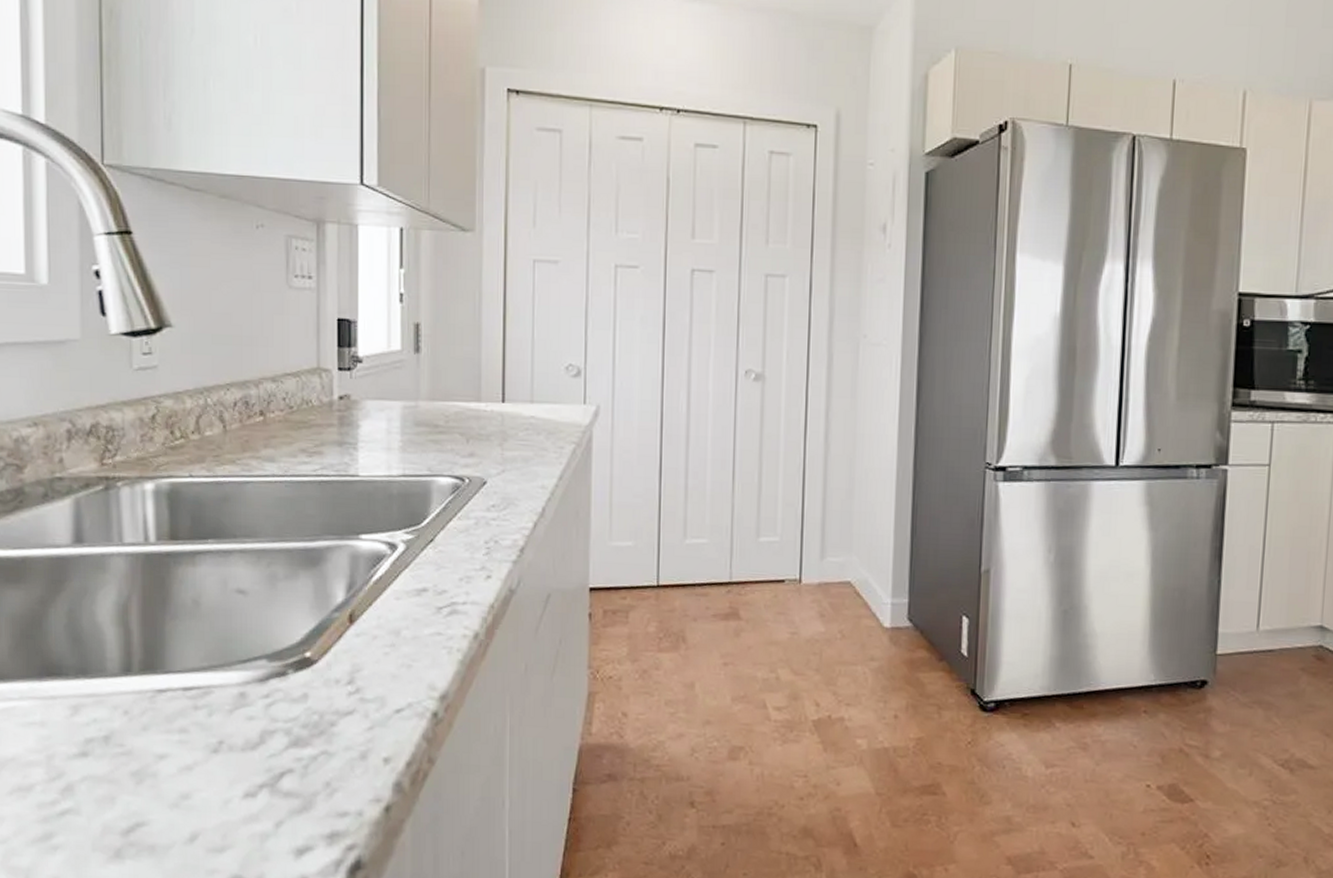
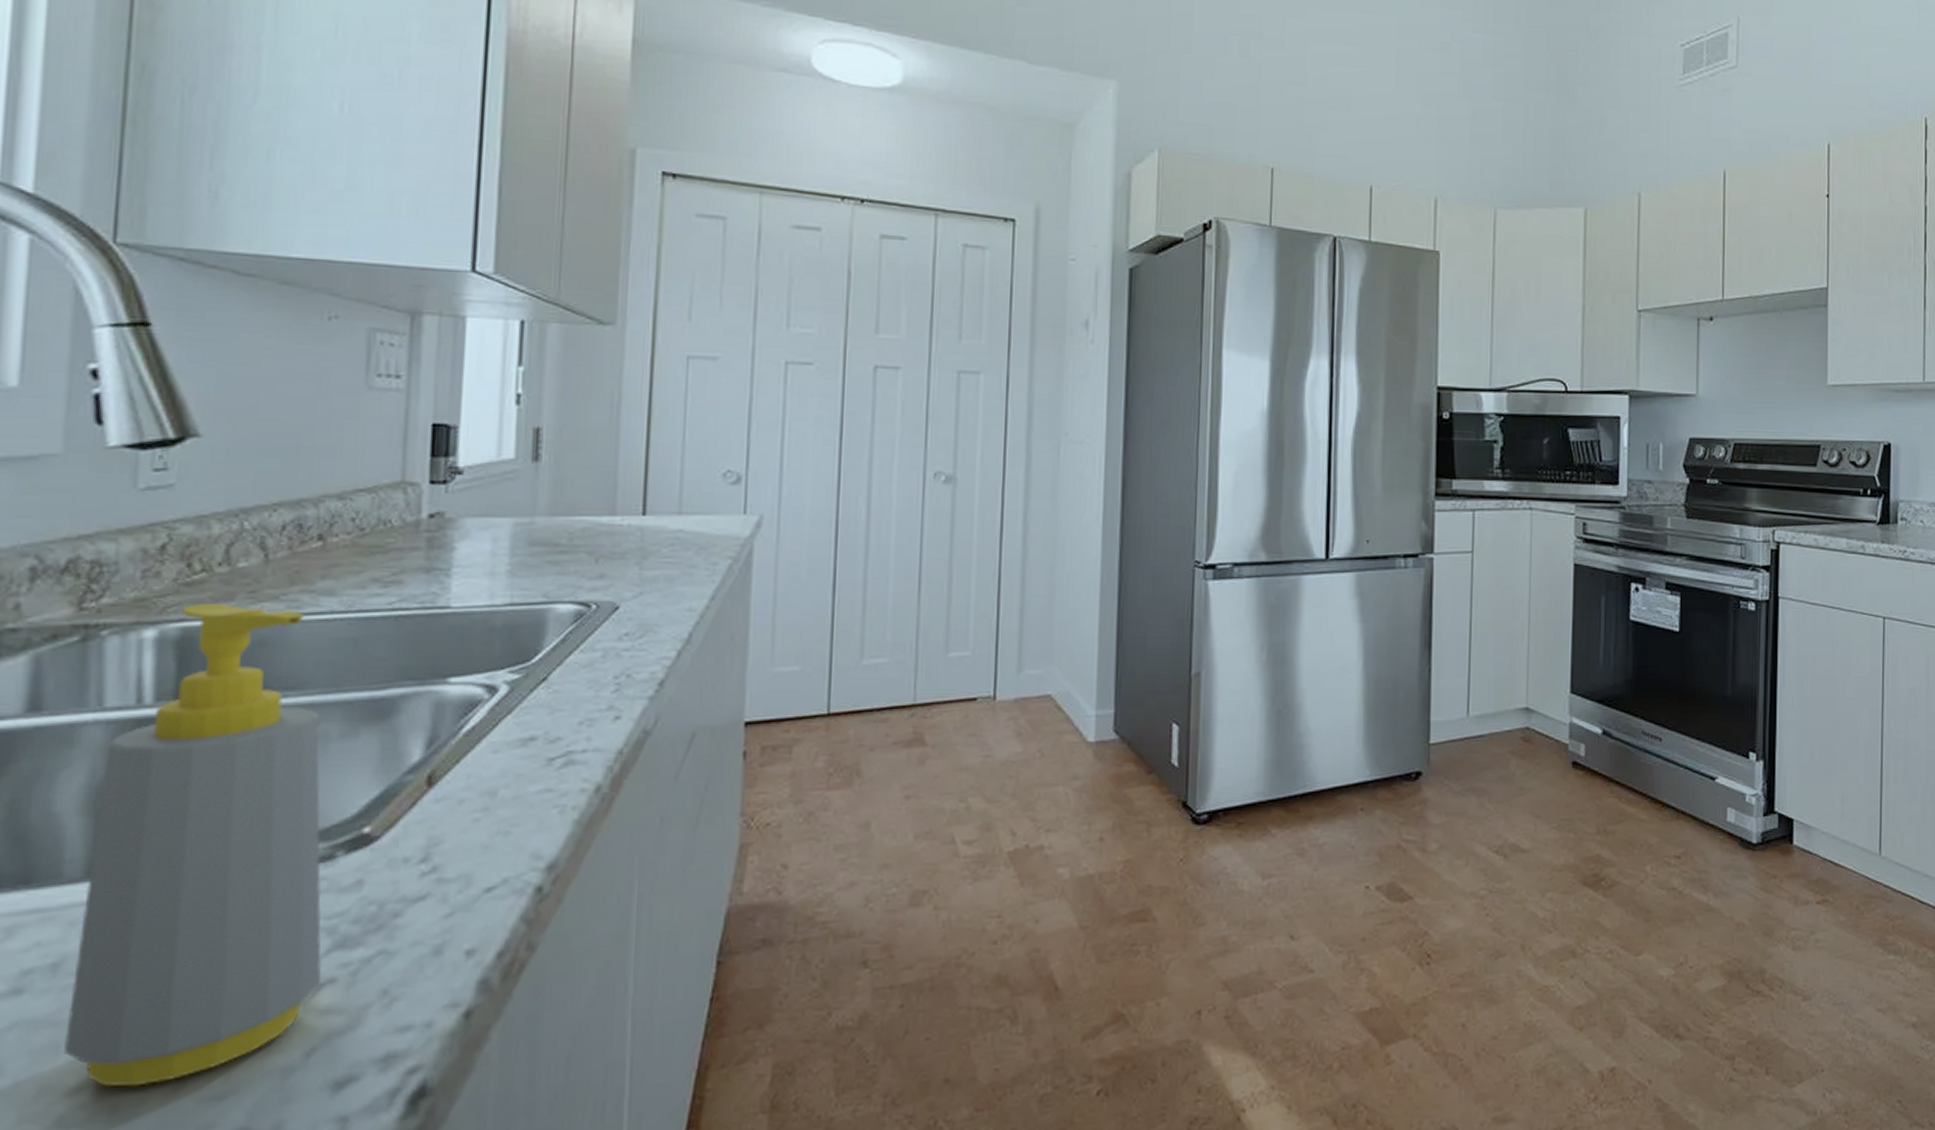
soap bottle: none [116,463,284,835] -> present [63,602,322,1087]

